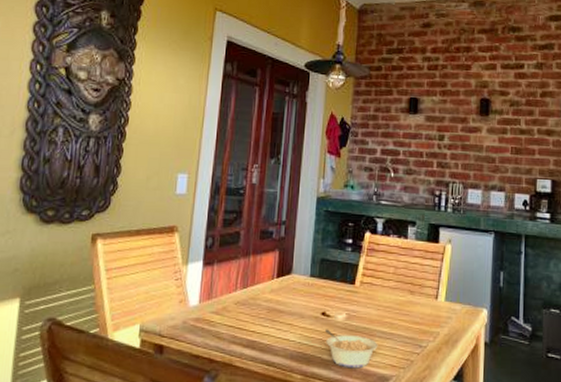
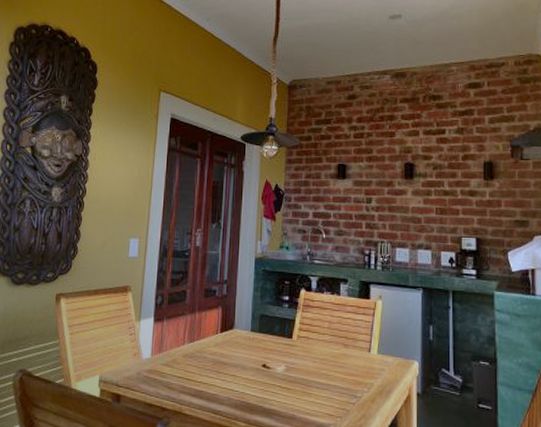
legume: present [324,329,378,369] -> none [265,380,316,417]

